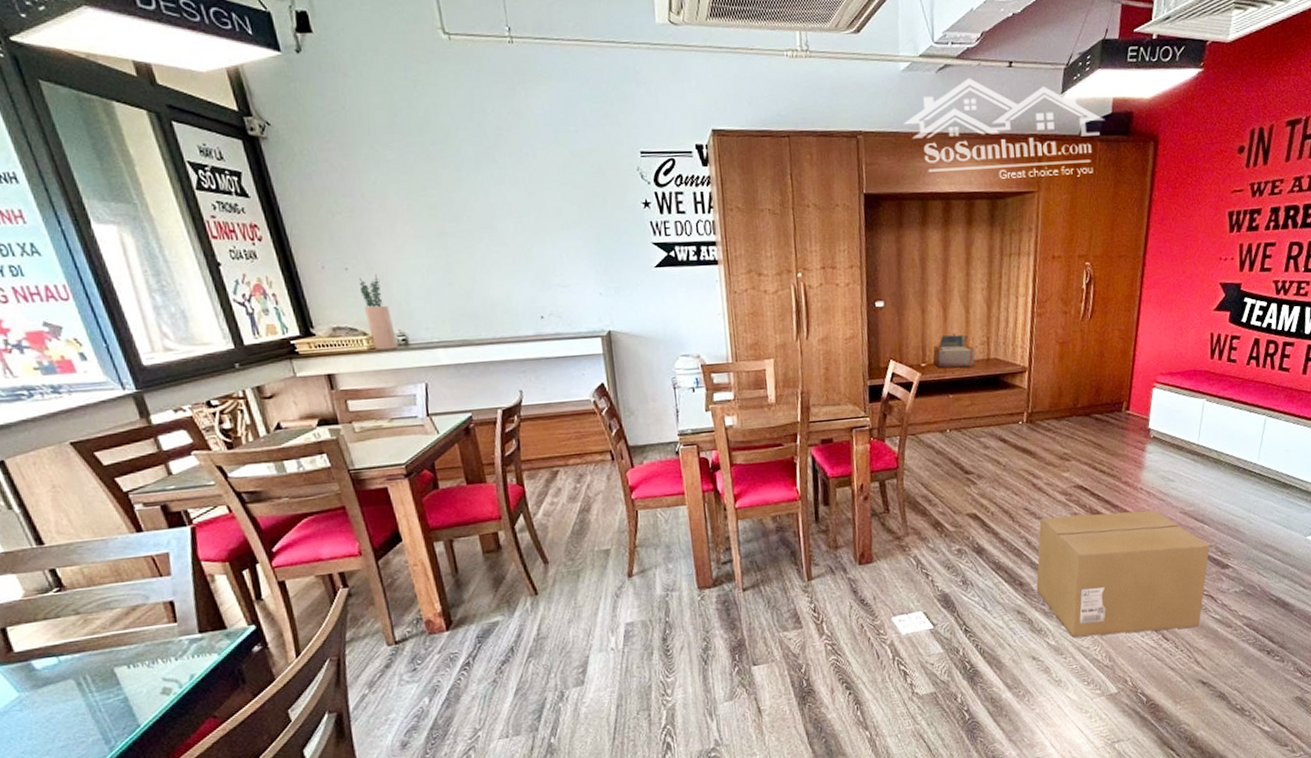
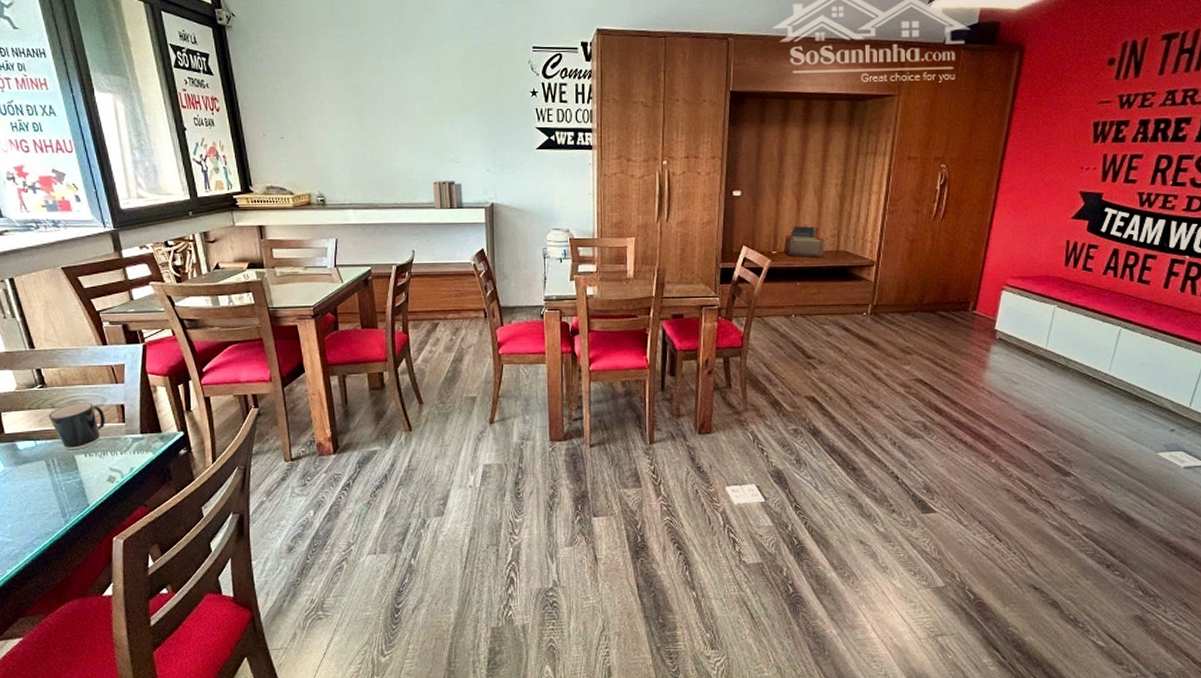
mug: none [73,603,151,663] -> present [49,403,105,450]
vase: present [359,274,399,352] -> none [291,143,317,209]
books: none [536,308,575,342] -> present [432,181,463,209]
box: present [1036,510,1210,637] -> none [869,407,1052,532]

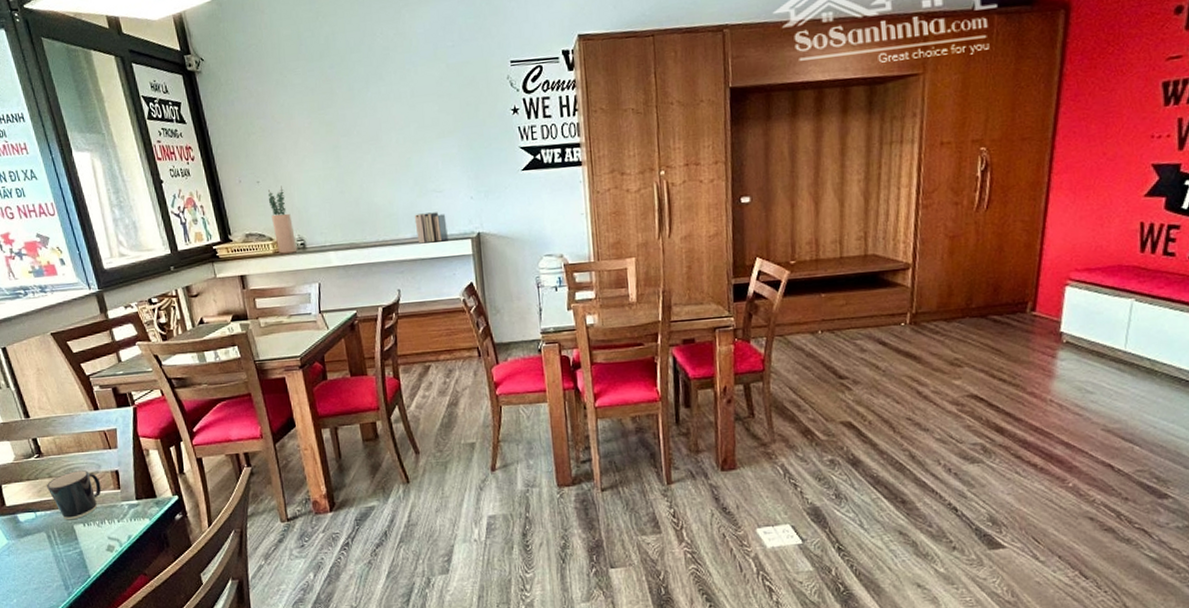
vase: none [291,143,317,209] -> present [268,186,298,255]
printer: present [783,225,831,258] -> none [802,229,858,266]

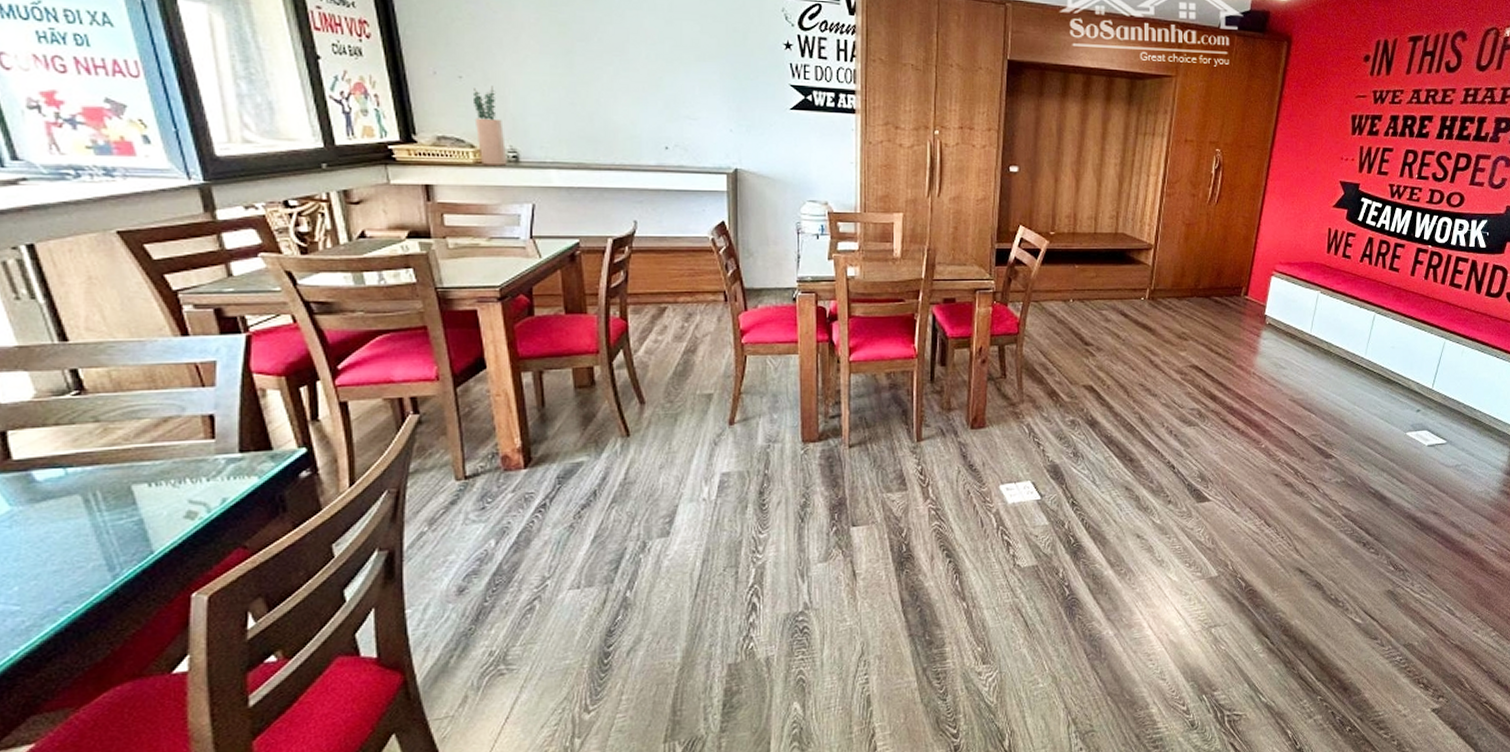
mug: present [47,470,102,520] -> none [90,414,183,479]
books: present [414,212,448,244] -> none [661,140,700,174]

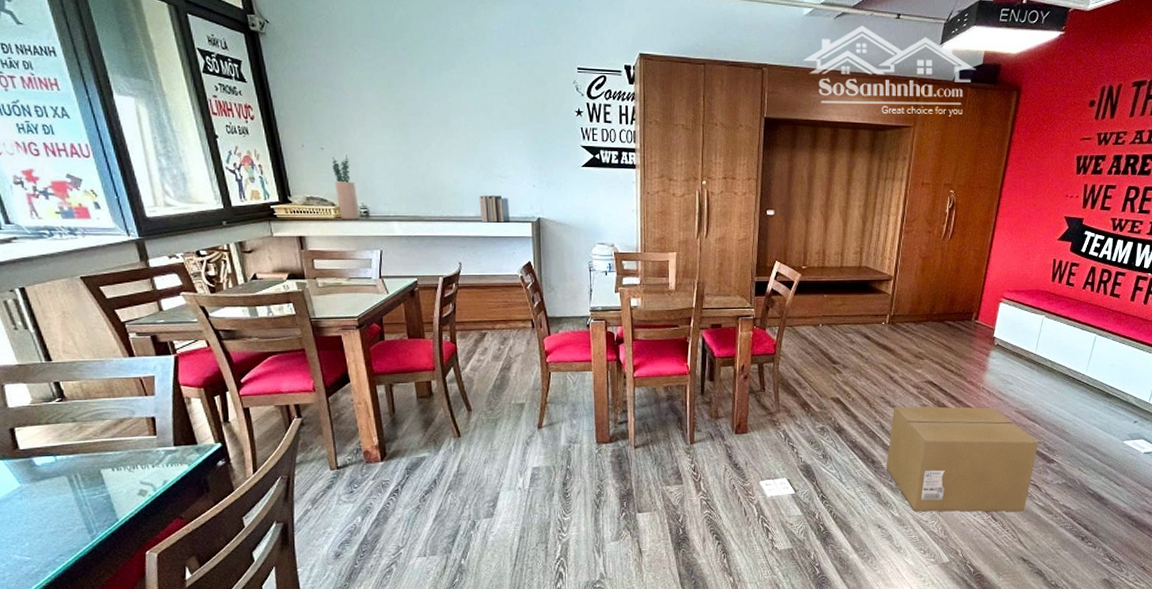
books: none [661,140,700,174] -> present [479,195,510,223]
box: none [1146,394,1316,517] -> present [886,406,1039,512]

